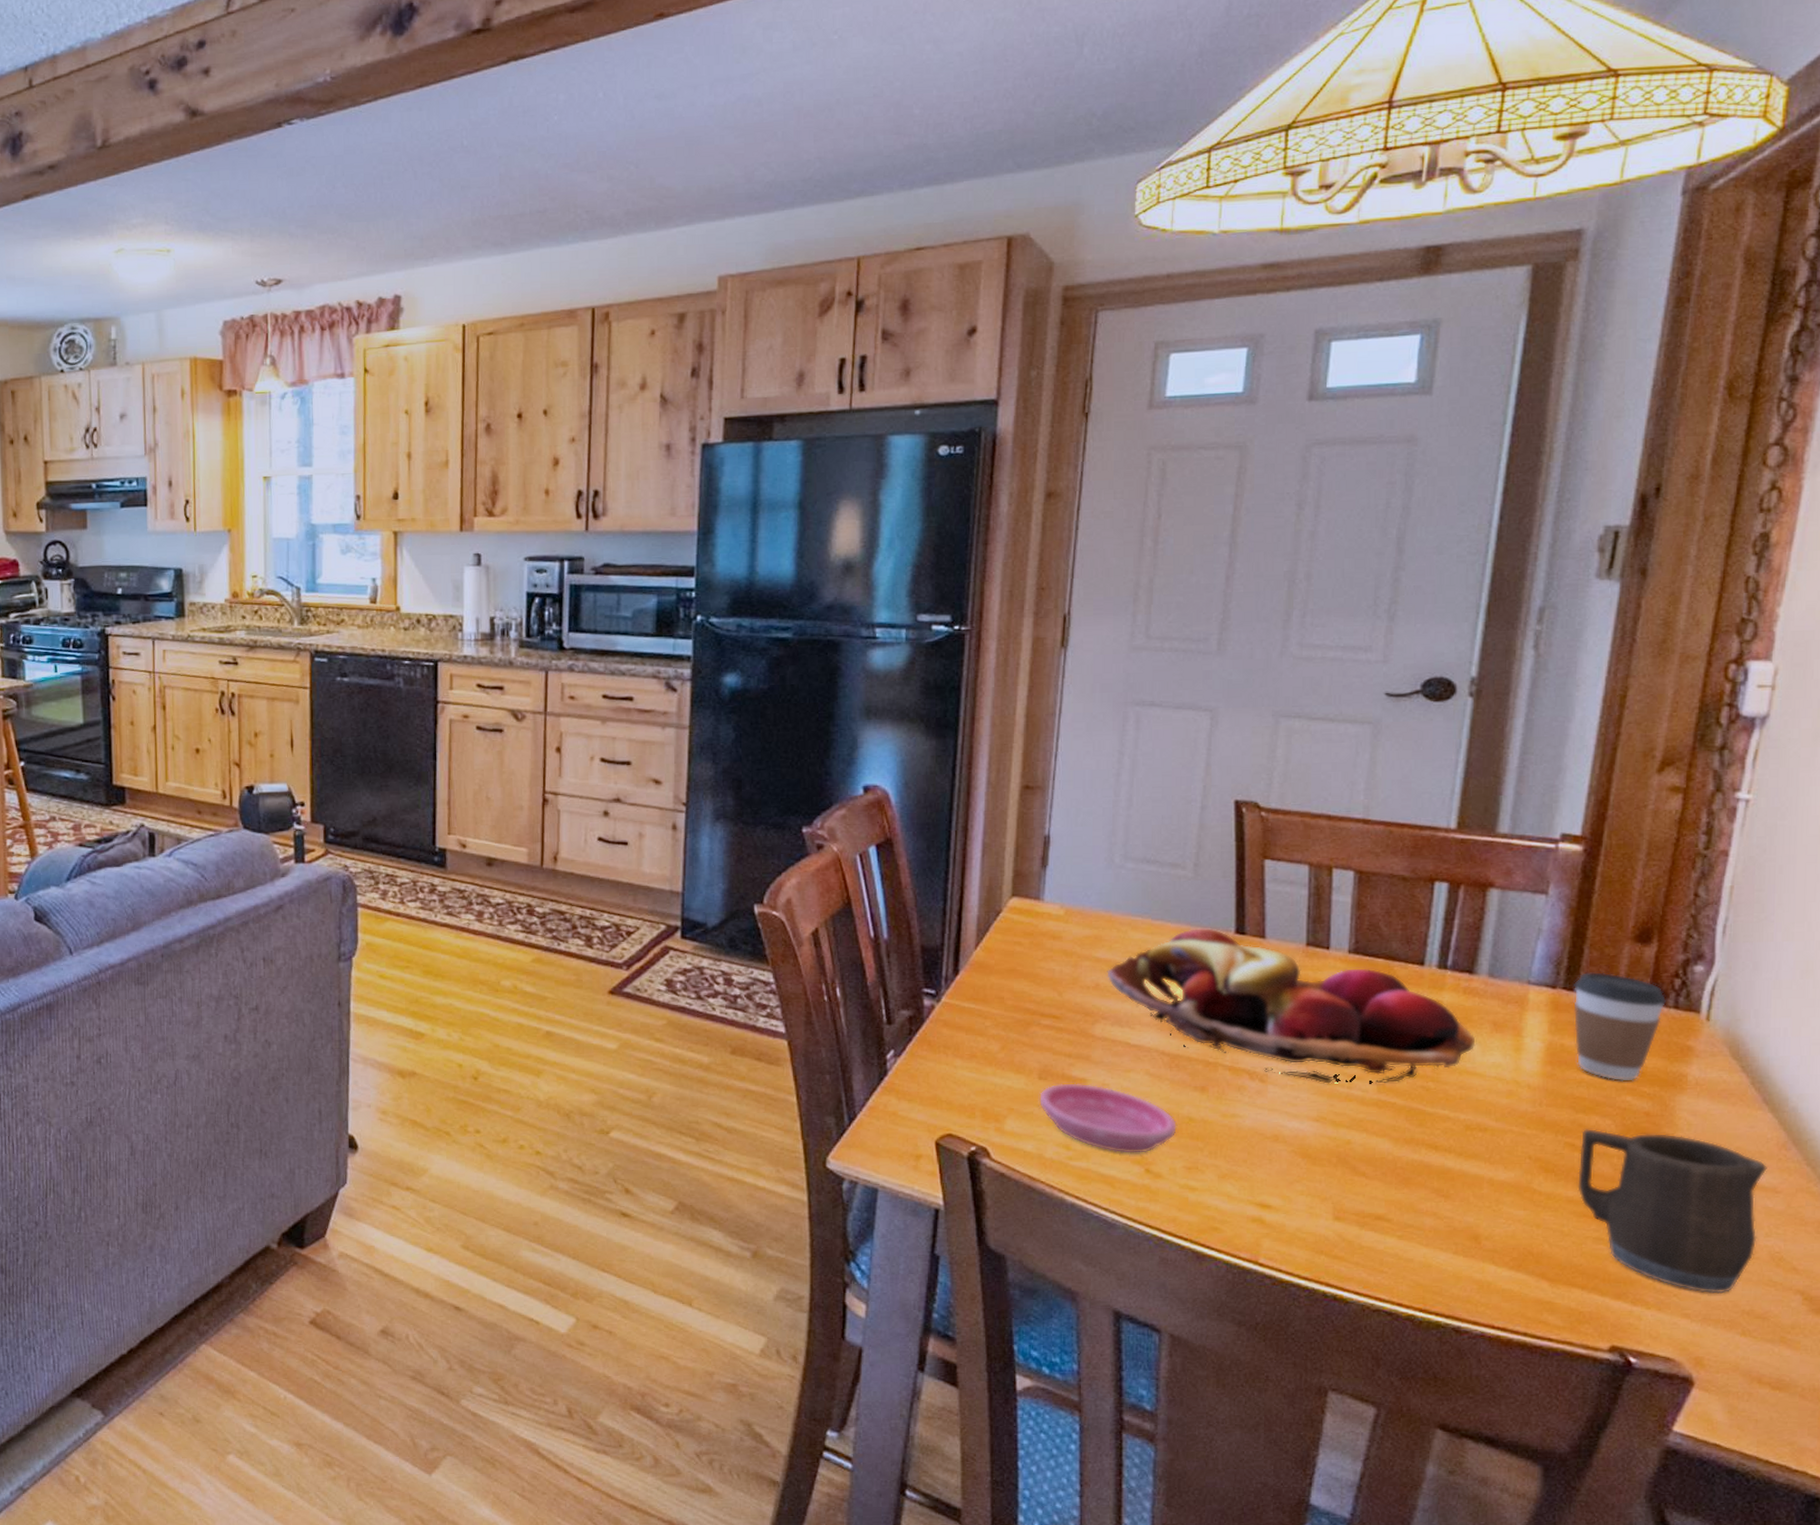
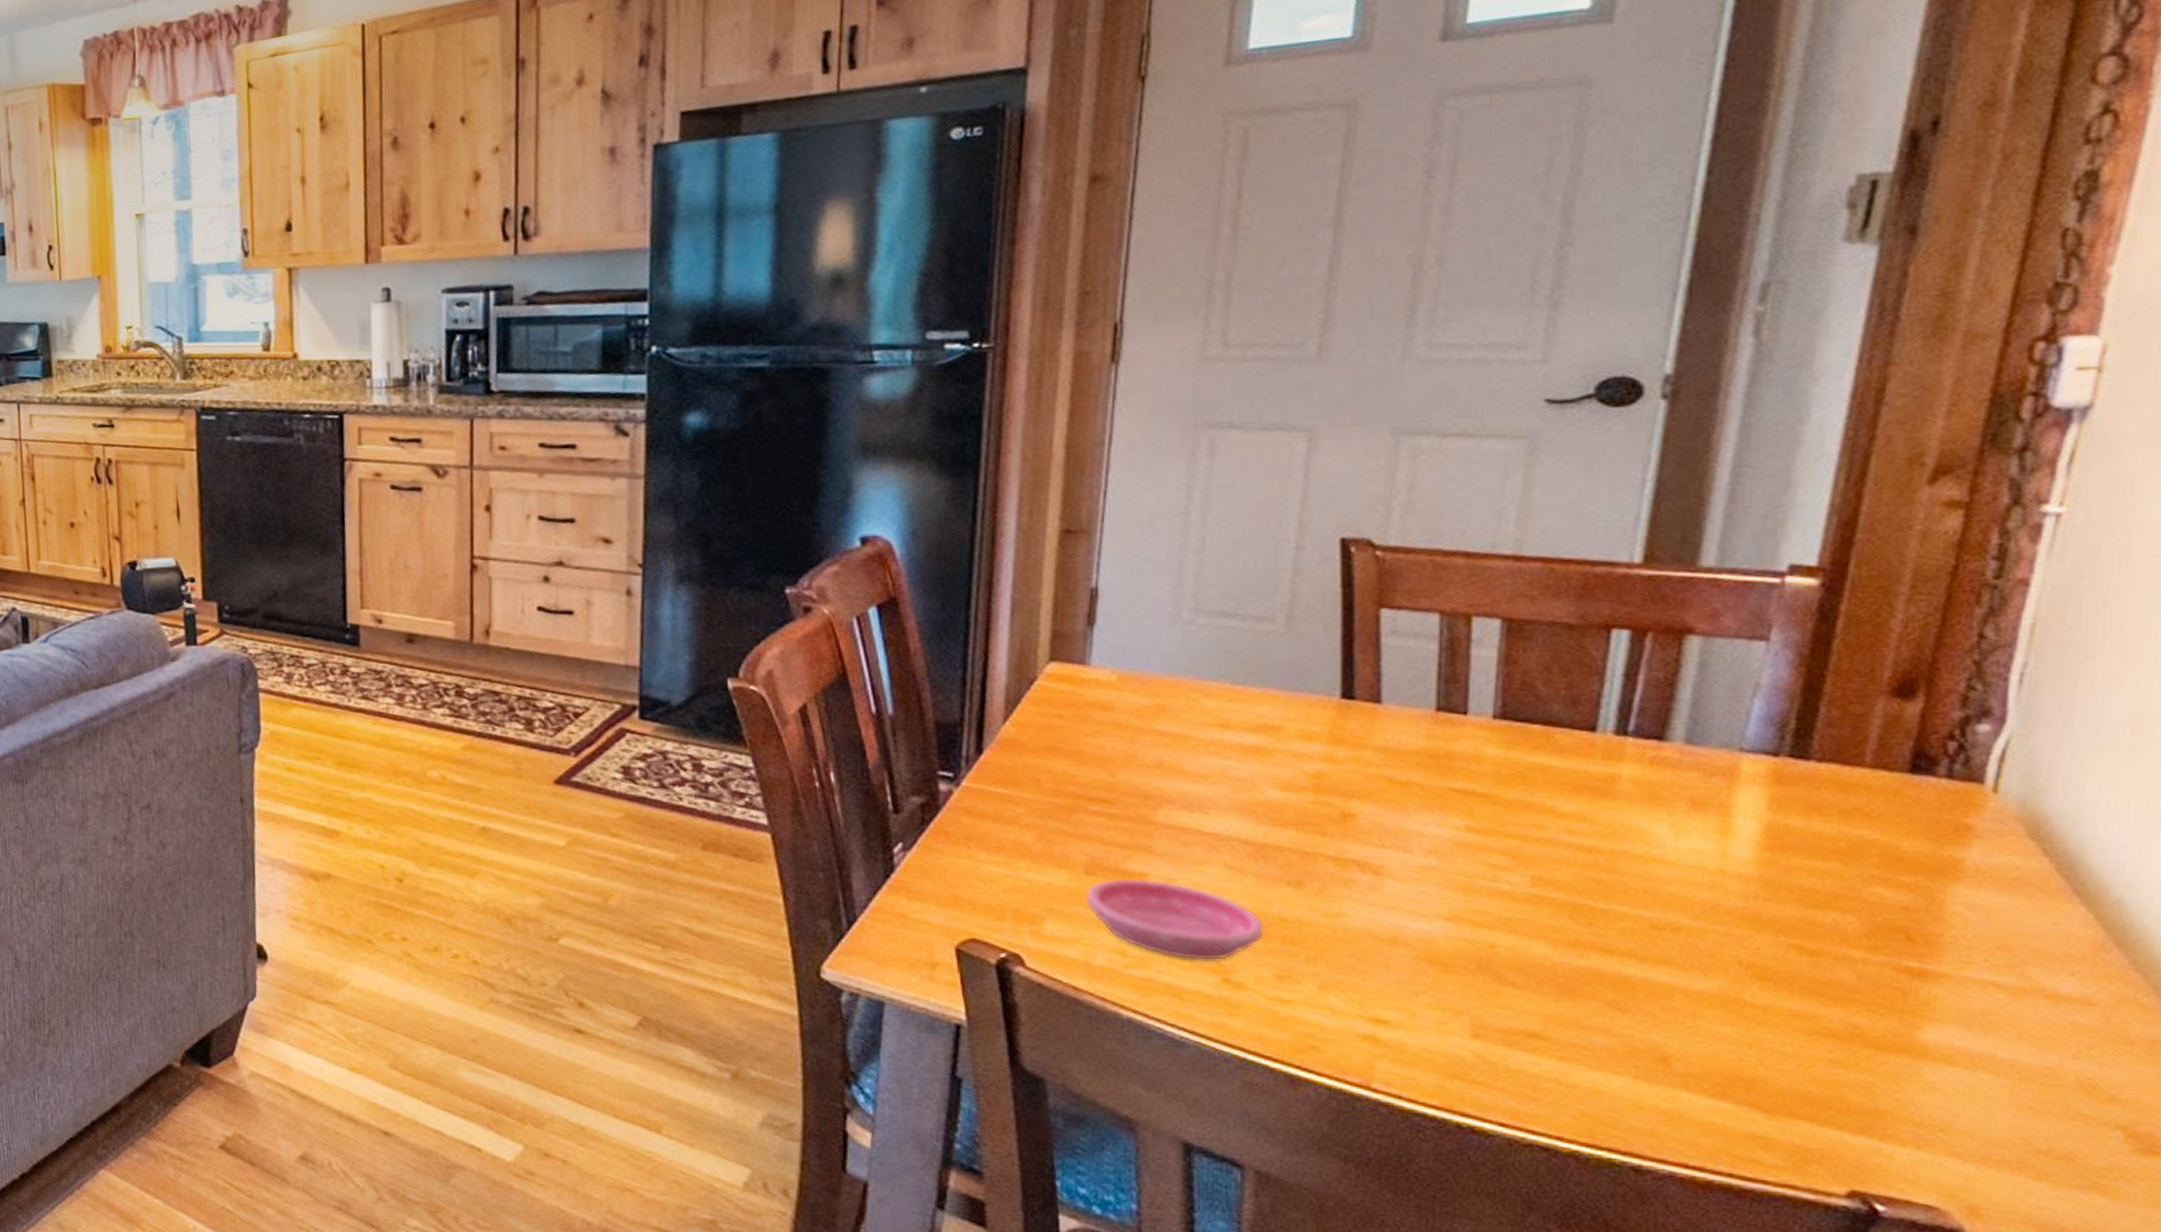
fruit basket: present [1107,928,1476,1084] -> none [1172,693,1667,876]
coffee cup: present [1573,972,1667,1082] -> none [1803,735,1937,869]
mug: present [1577,1128,1767,1294] -> none [1806,926,2077,1129]

